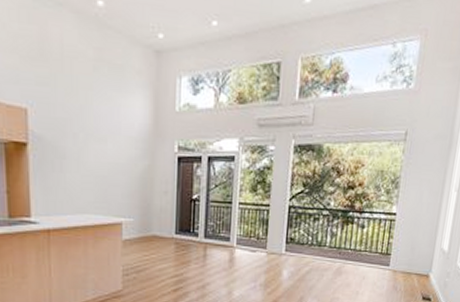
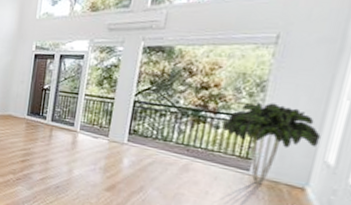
indoor plant: none [367,198,438,277] -> present [222,101,321,185]

